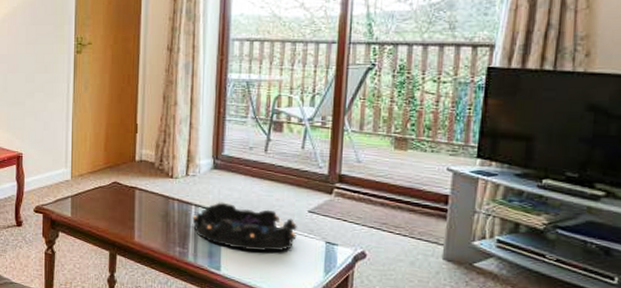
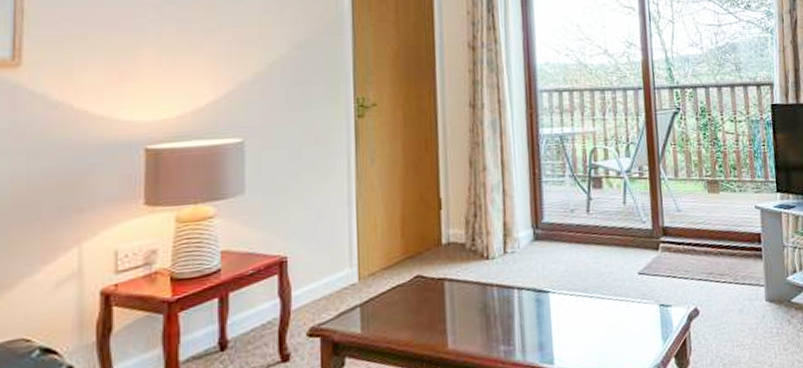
decorative bowl: present [192,202,297,251] -> none [516,278,630,333]

